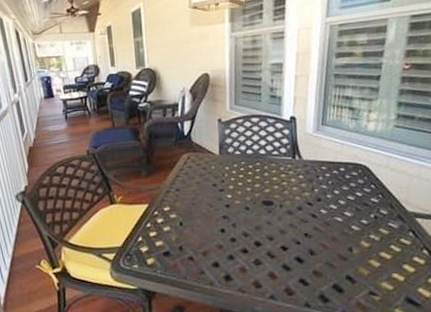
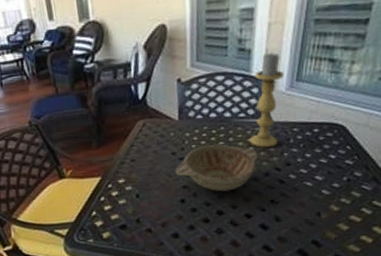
decorative bowl: none [216,178,292,223] -> present [175,144,259,192]
candle holder: none [282,99,311,184] -> present [249,51,284,148]

